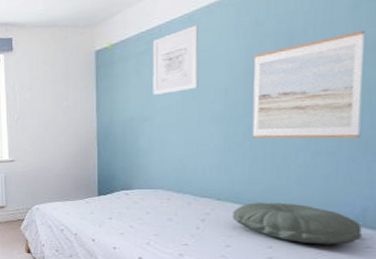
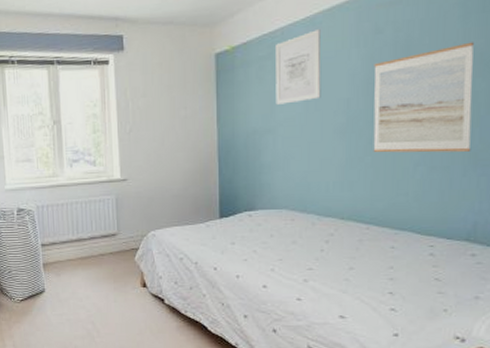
pillow: present [232,202,362,245] -> none [355,220,473,263]

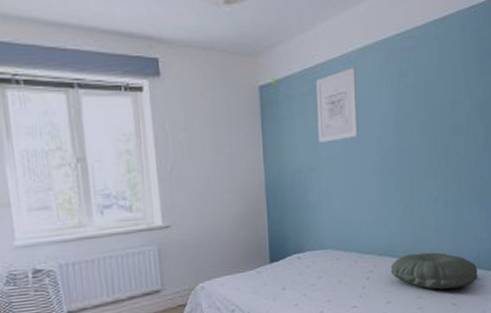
pillow: none [355,220,473,263] -> present [390,252,478,290]
wall art: present [373,42,474,153] -> none [400,89,474,190]

